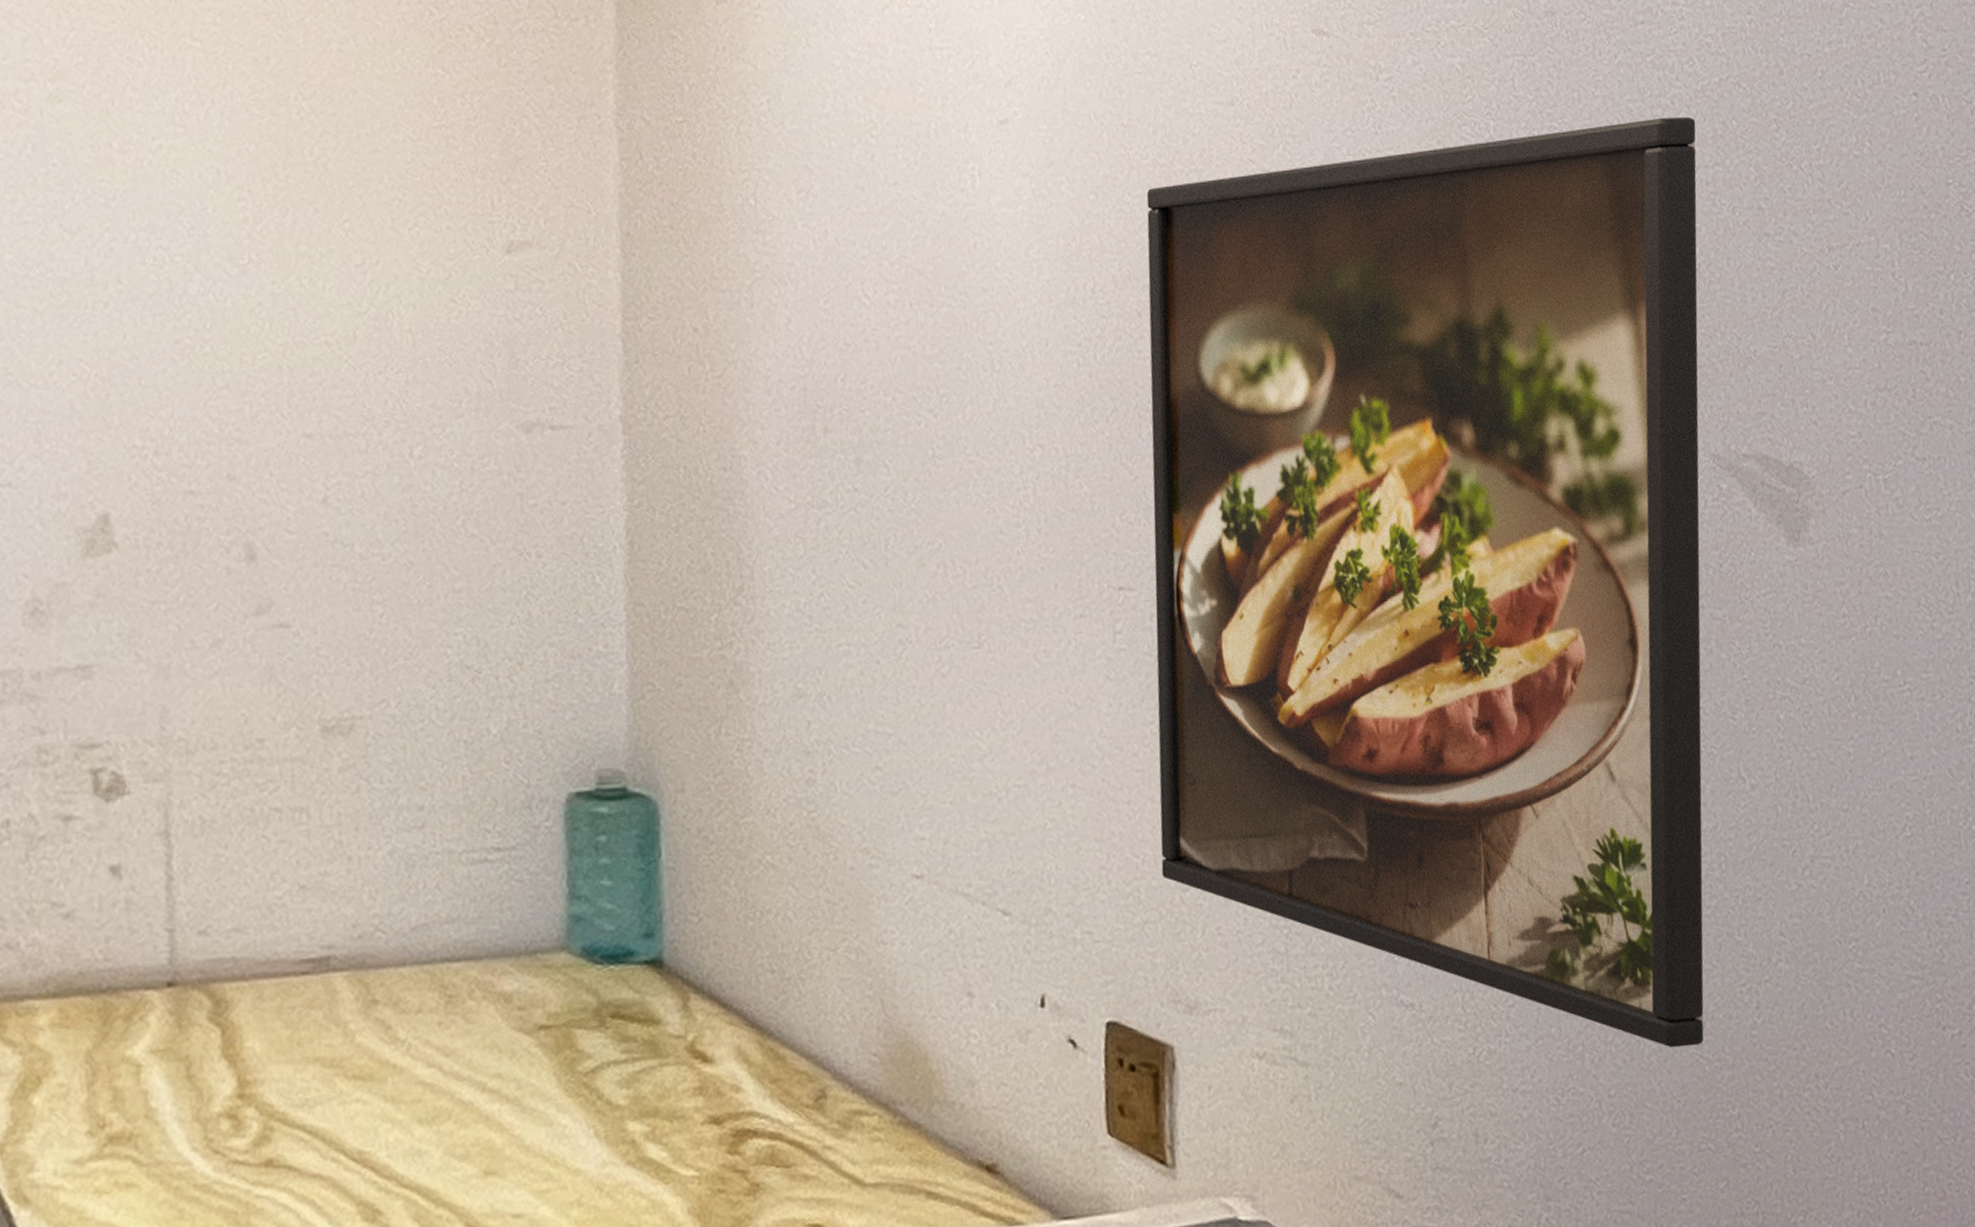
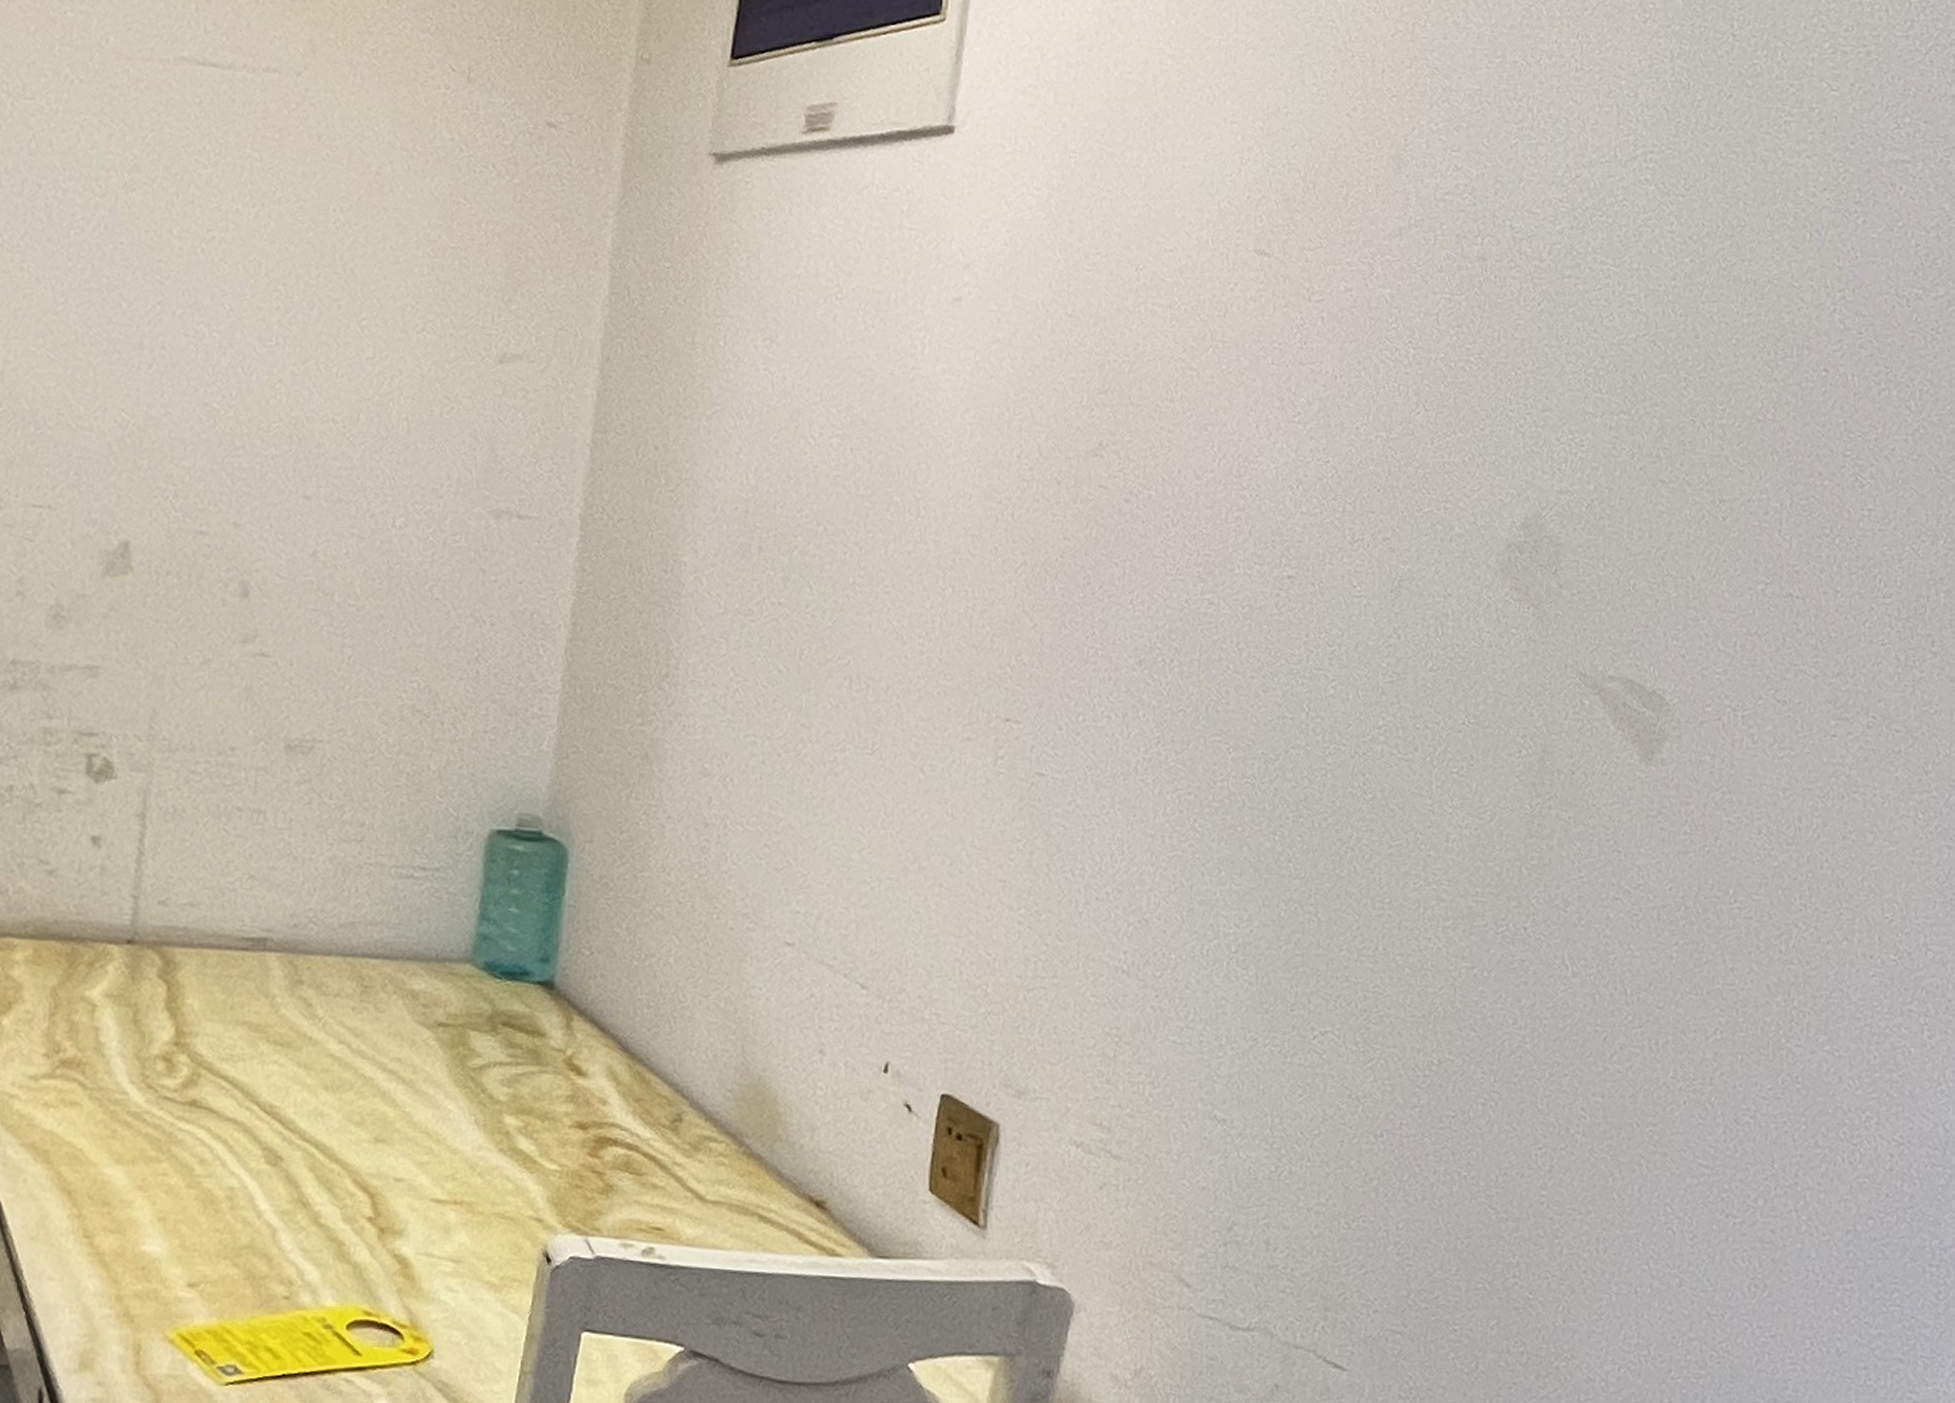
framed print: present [1146,116,1704,1048] -> none [1010,364,1608,1196]

